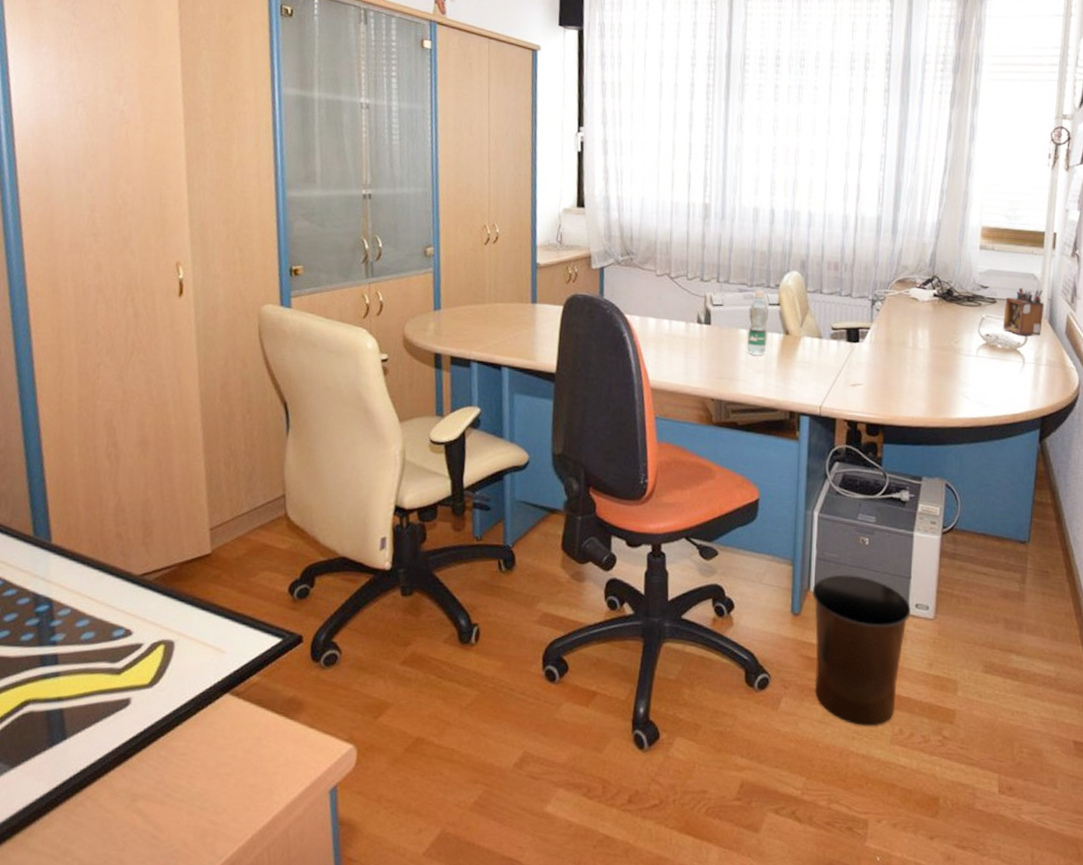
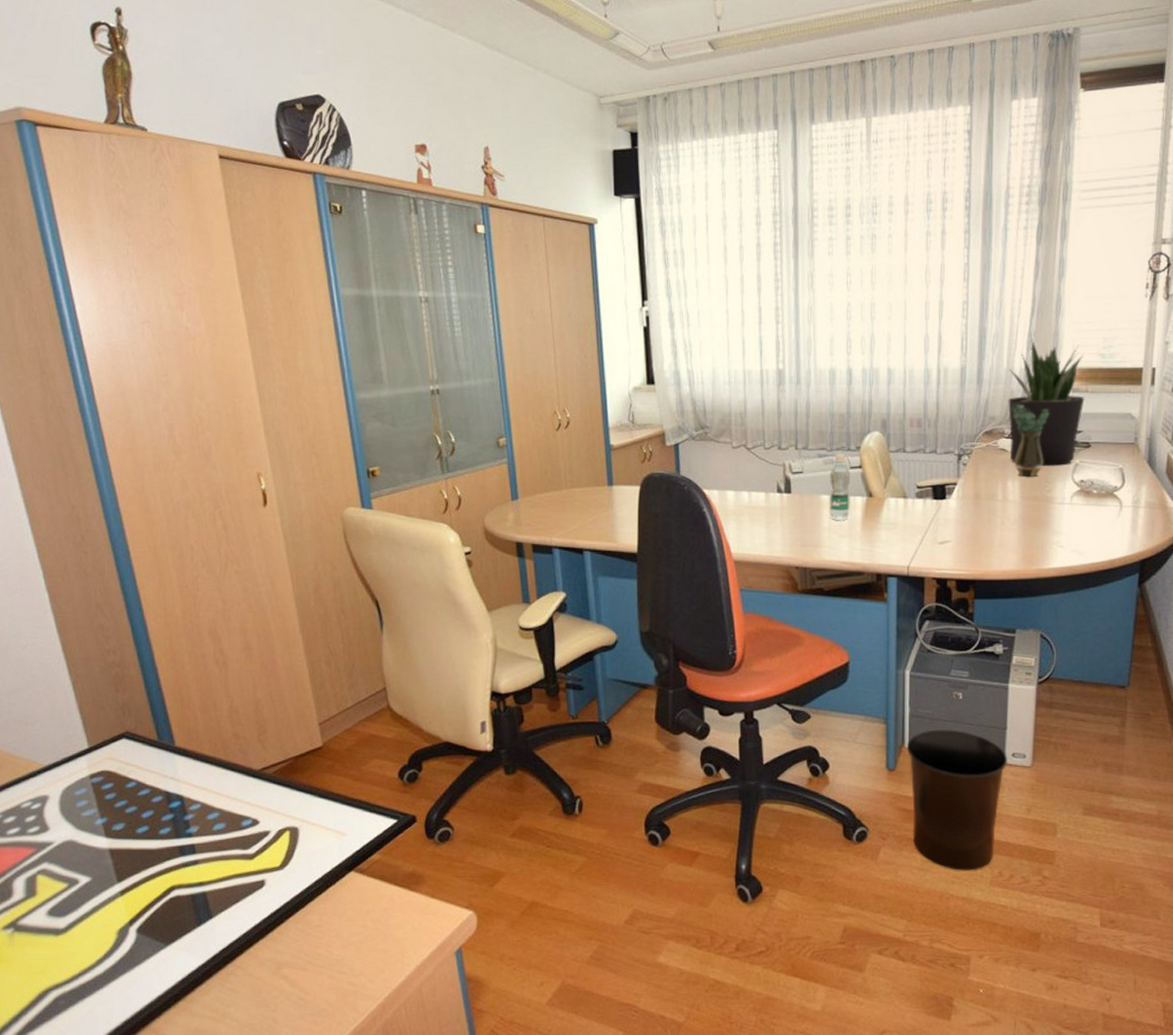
planter: none [920,196,991,318] -> present [1008,339,1085,466]
vase: none [922,253,959,328] -> present [1010,402,1050,478]
desk organizer: present [1002,287,1044,336] -> none [1098,428,1142,478]

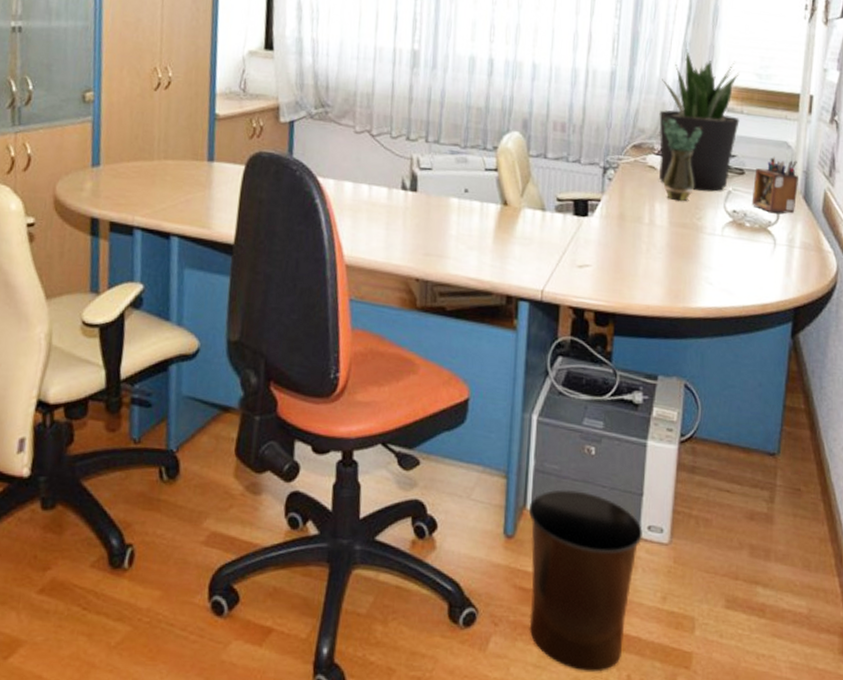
bottle: present [830,454,850,520] -> none [458,152,484,229]
desk organizer: none [1098,428,1142,478] -> present [751,157,798,214]

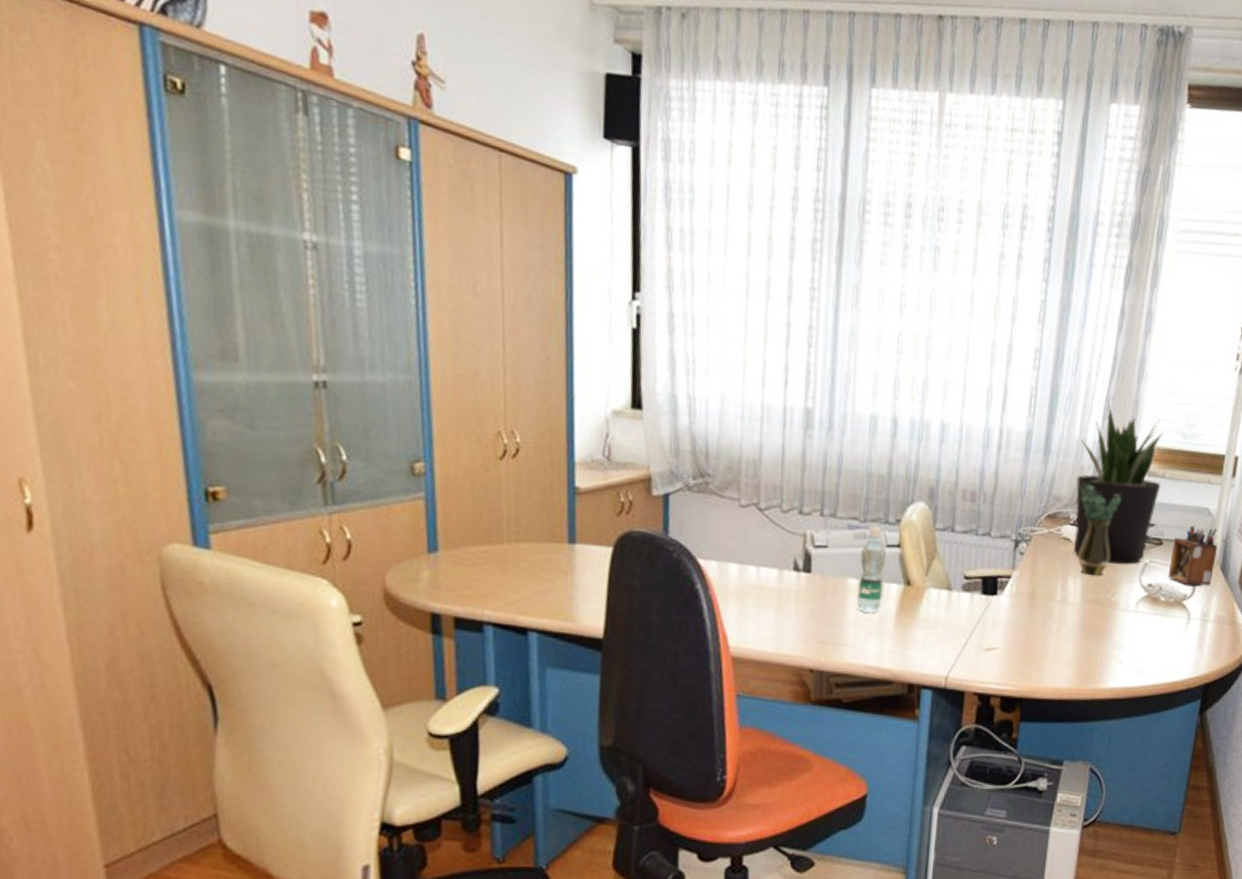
bottle: none [458,152,484,229] -> present [857,526,886,613]

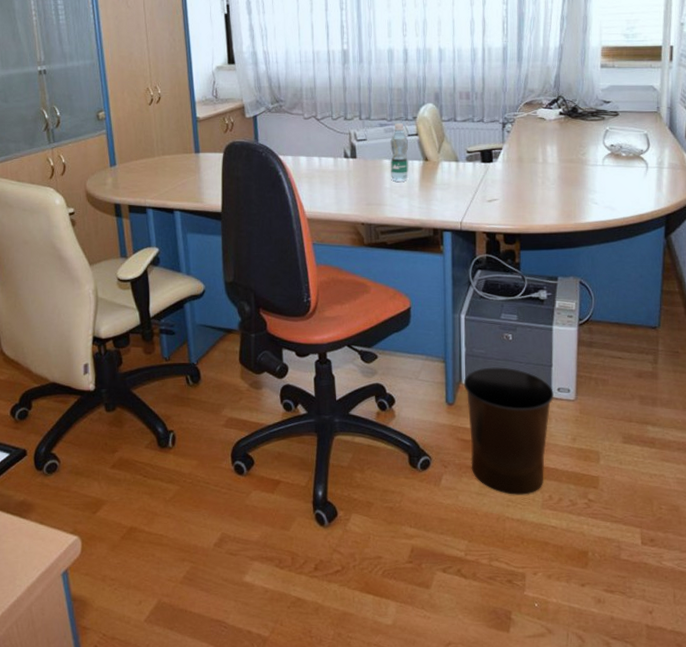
planter: present [1074,405,1164,564] -> none [545,22,612,132]
vase: present [1077,481,1122,576] -> none [547,77,582,143]
desk organizer: present [1168,525,1217,587] -> none [626,99,664,143]

